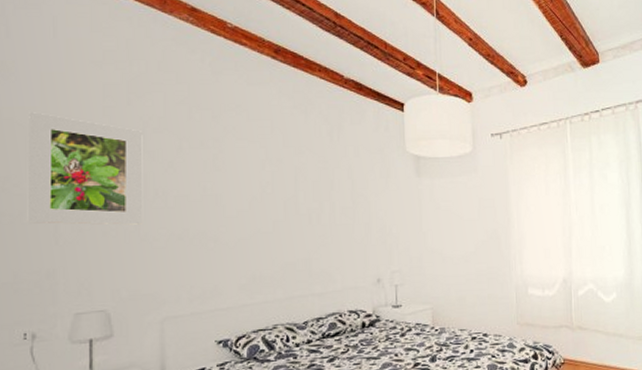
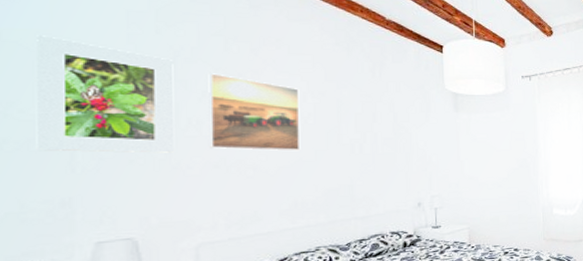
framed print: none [173,143,259,222] -> present [208,73,301,151]

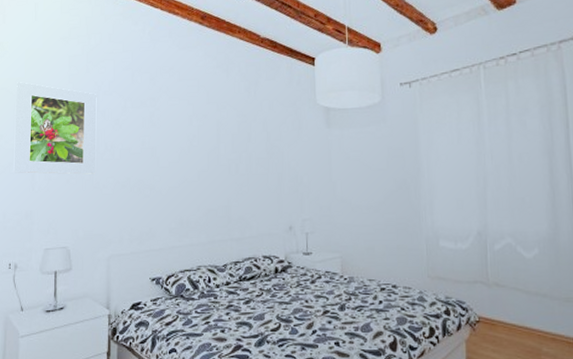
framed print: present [208,73,301,151] -> none [119,103,187,172]

